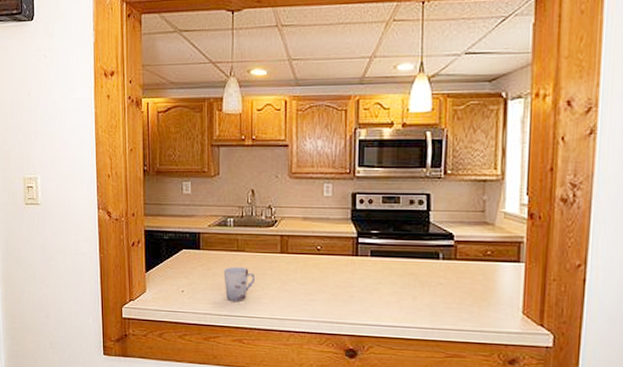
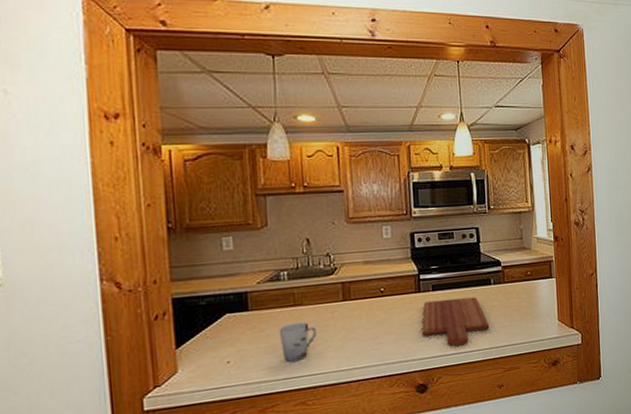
cutting board: none [356,266,433,319] -> present [422,297,490,347]

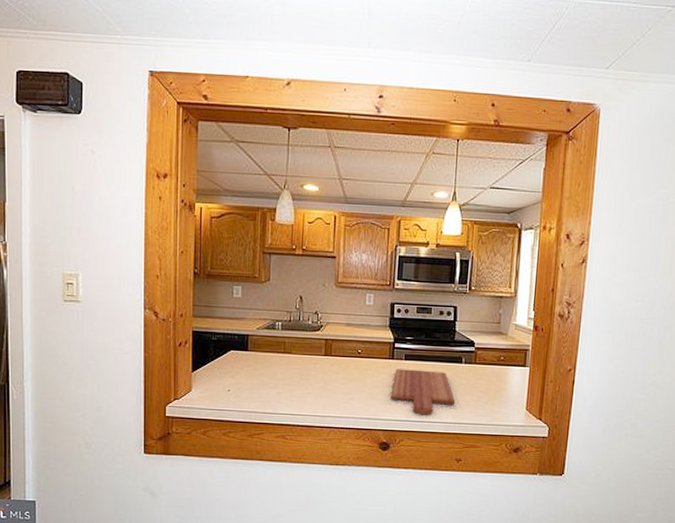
cup: present [279,322,317,362] -> none [270,367,301,400]

